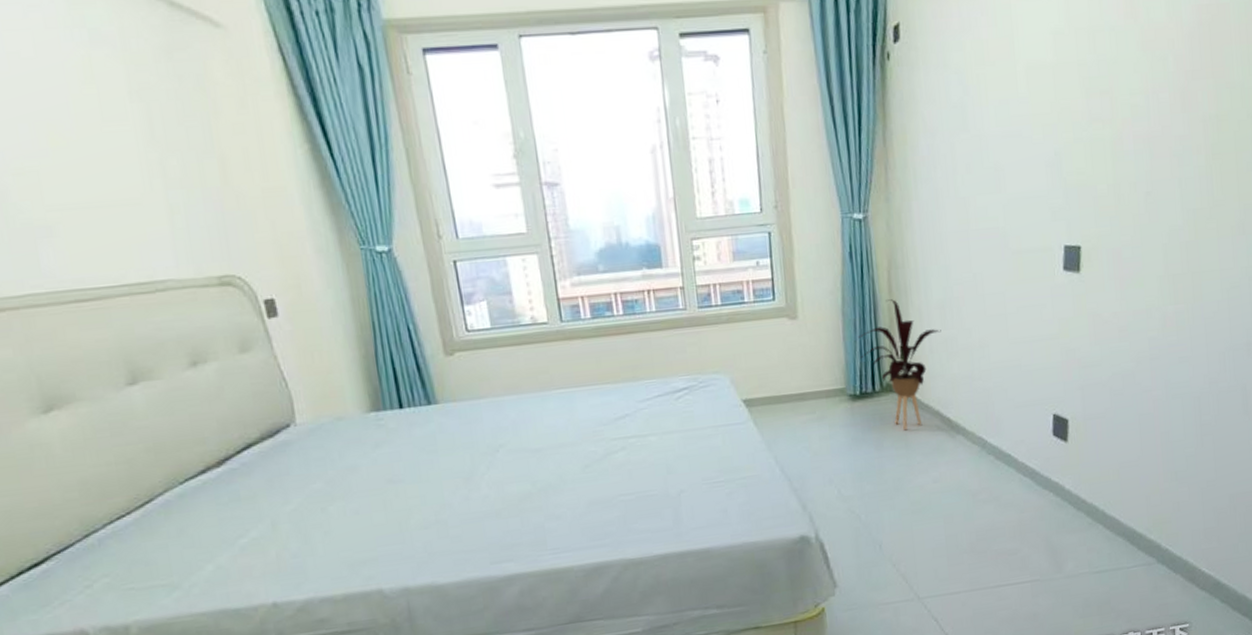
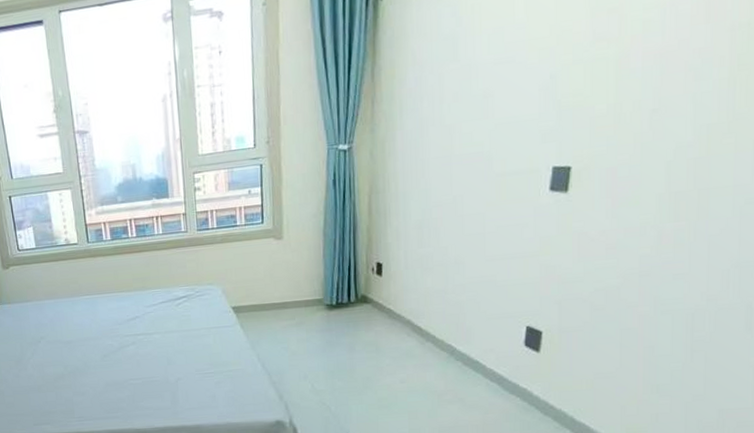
house plant: present [858,299,941,431] -> none [337,221,418,337]

